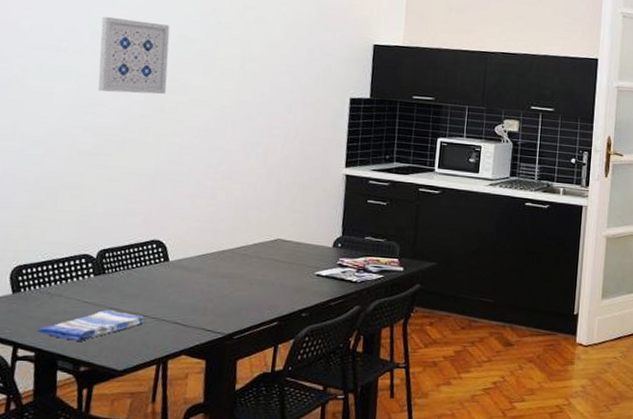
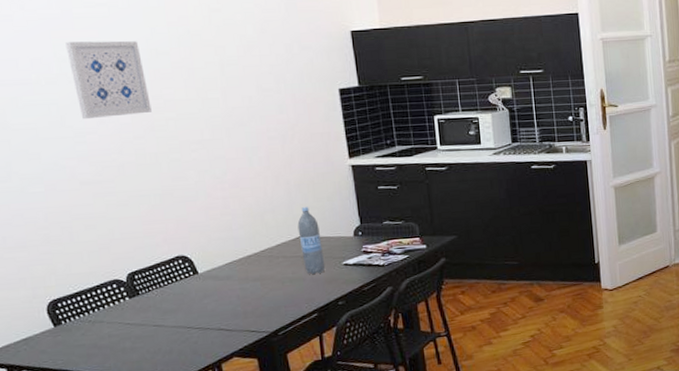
dish towel: present [37,309,144,341] -> none [88,327,189,361]
water bottle: none [276,209,300,281] -> present [297,207,326,275]

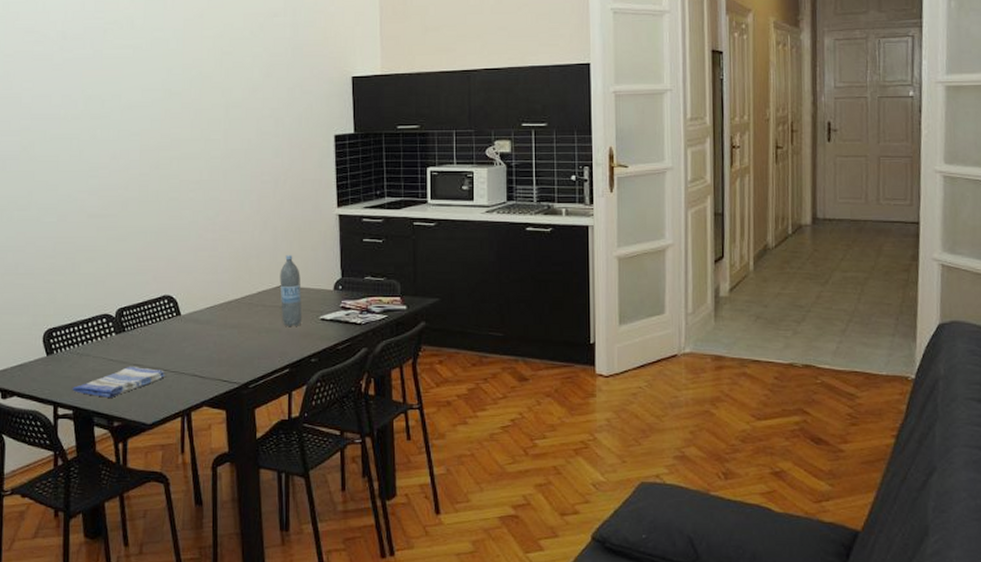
wall art: present [65,40,152,120] -> none [93,80,159,155]
dish towel: none [88,327,189,361] -> present [72,366,165,398]

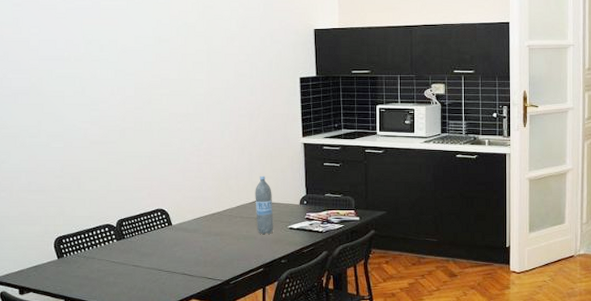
dish towel: present [72,366,165,398] -> none [80,267,160,293]

